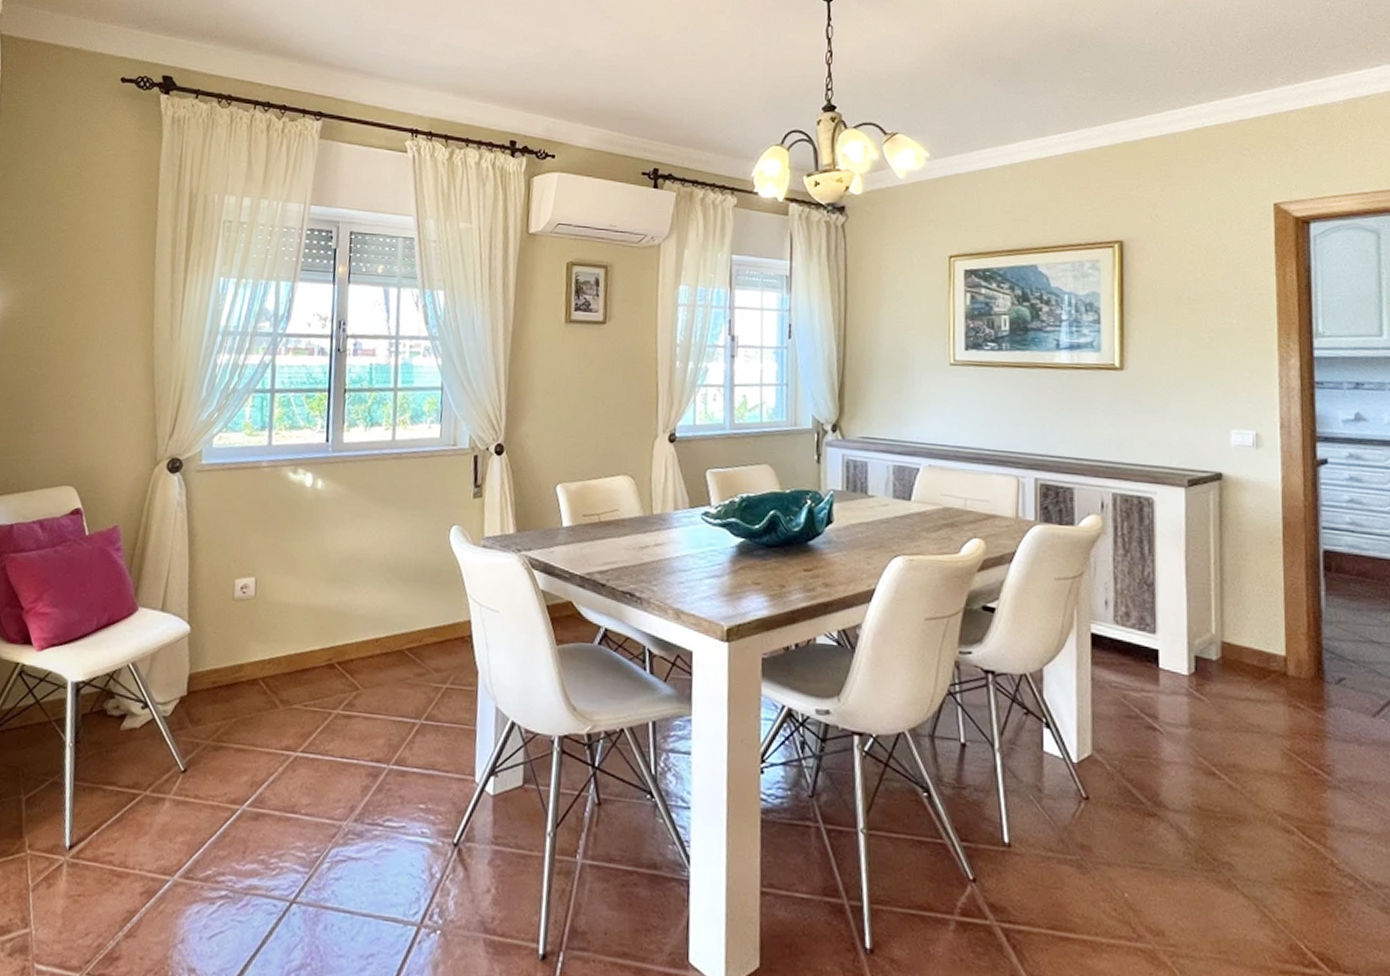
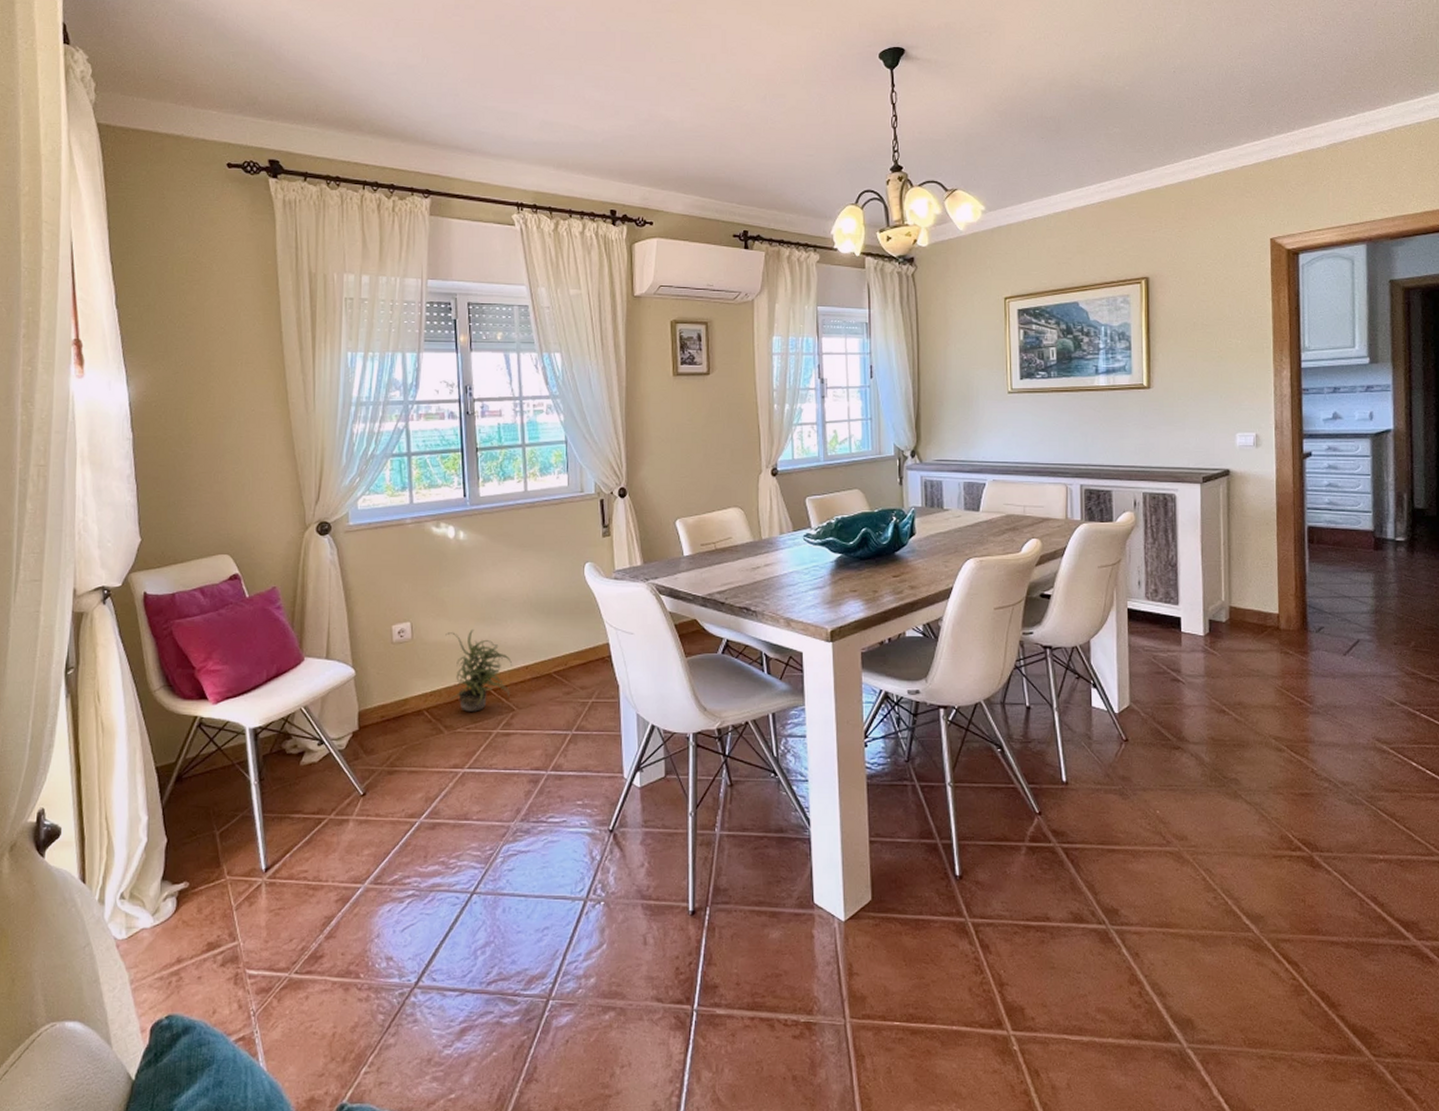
potted plant: none [289,590,362,687] -> present [445,628,513,712]

